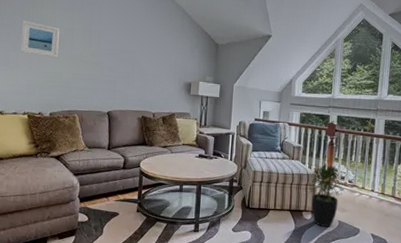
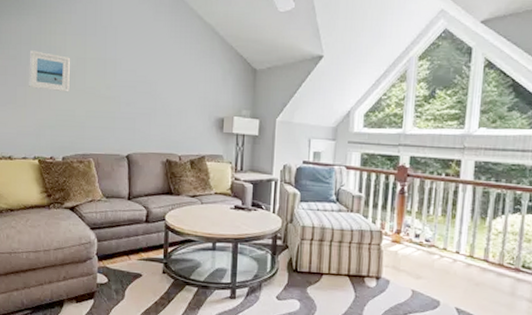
potted plant: present [307,163,346,227] -> none [371,217,421,297]

